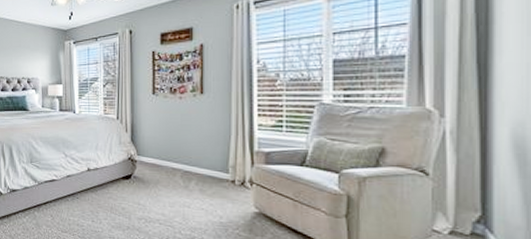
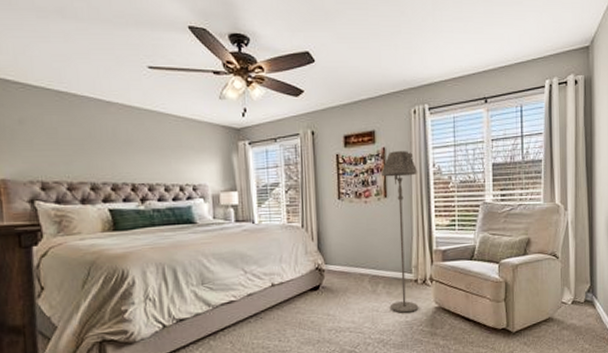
floor lamp: none [198,47,239,214] -> present [381,151,419,313]

